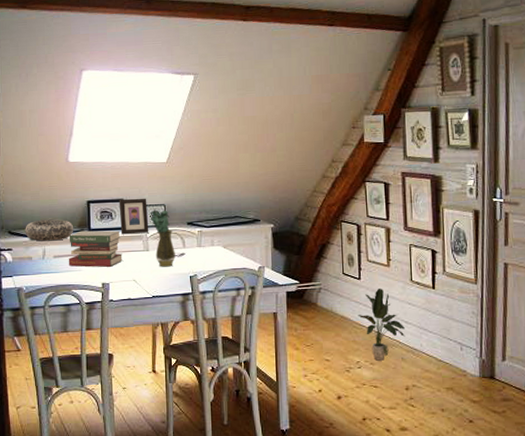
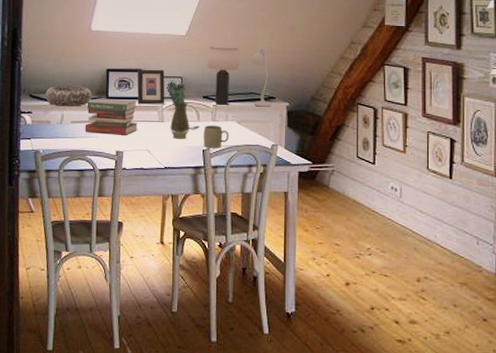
table lamp: none [189,170,223,231] -> present [207,45,240,105]
mug: none [189,250,216,274] -> present [203,125,230,148]
desk lamp: none [233,169,256,230] -> present [250,46,271,107]
potted plant: present [358,287,405,361] -> none [371,174,419,249]

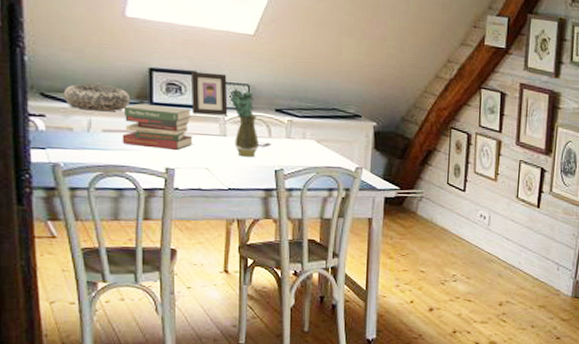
mug: present [203,125,230,148] -> none [275,142,307,169]
table lamp: present [207,45,240,105] -> none [280,50,321,121]
desk lamp: present [250,46,271,107] -> none [333,56,356,126]

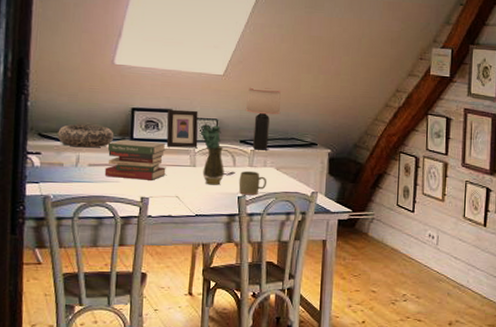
mug: none [275,142,307,169] -> present [238,170,267,195]
table lamp: none [280,50,321,121] -> present [245,87,281,150]

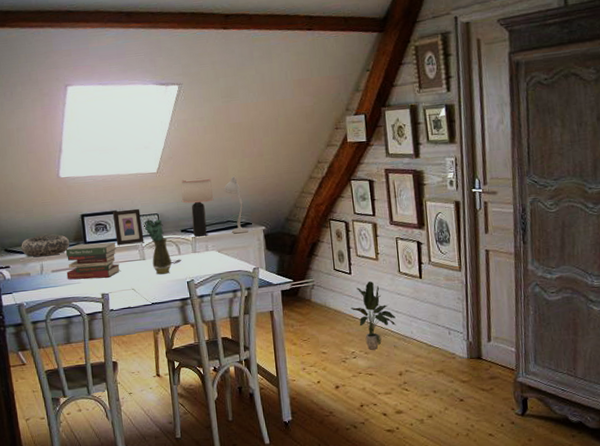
mug: present [238,170,267,195] -> none [185,256,212,279]
desk lamp: none [292,90,312,154] -> present [223,174,248,234]
potted plant: none [408,222,454,295] -> present [350,280,396,350]

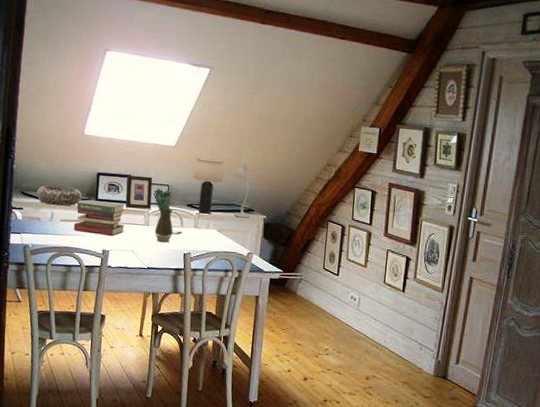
potted plant: present [350,280,396,350] -> none [332,285,373,351]

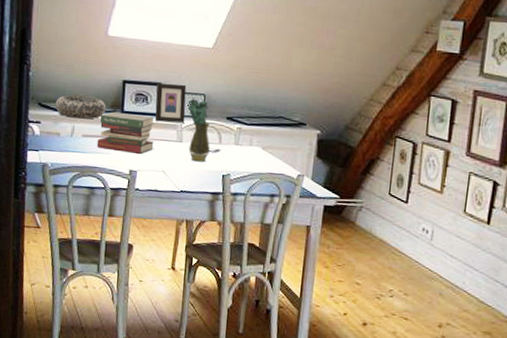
table lamp: present [192,158,224,214] -> none [233,61,271,129]
desk lamp: present [234,161,250,219] -> none [282,65,302,134]

